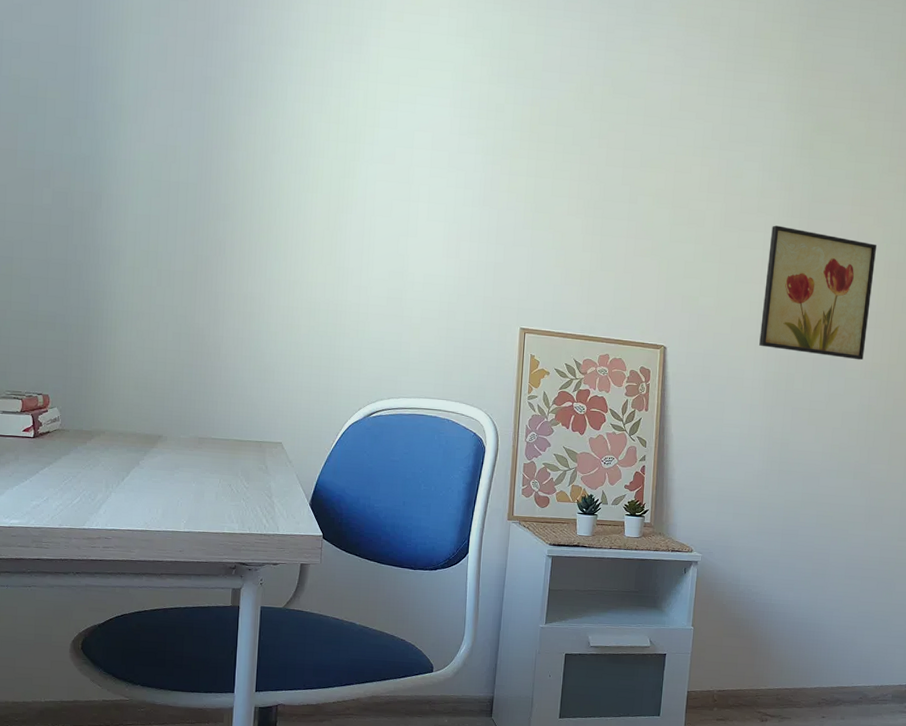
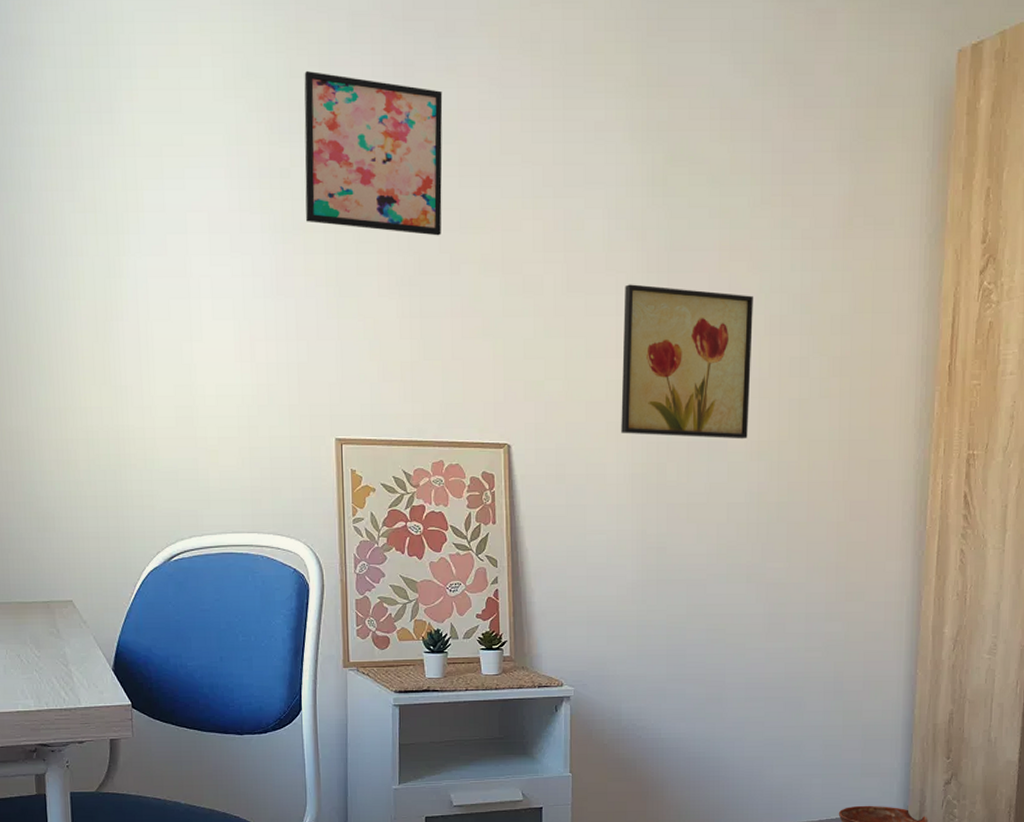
wall art: none [513,28,636,171] -> present [304,70,443,236]

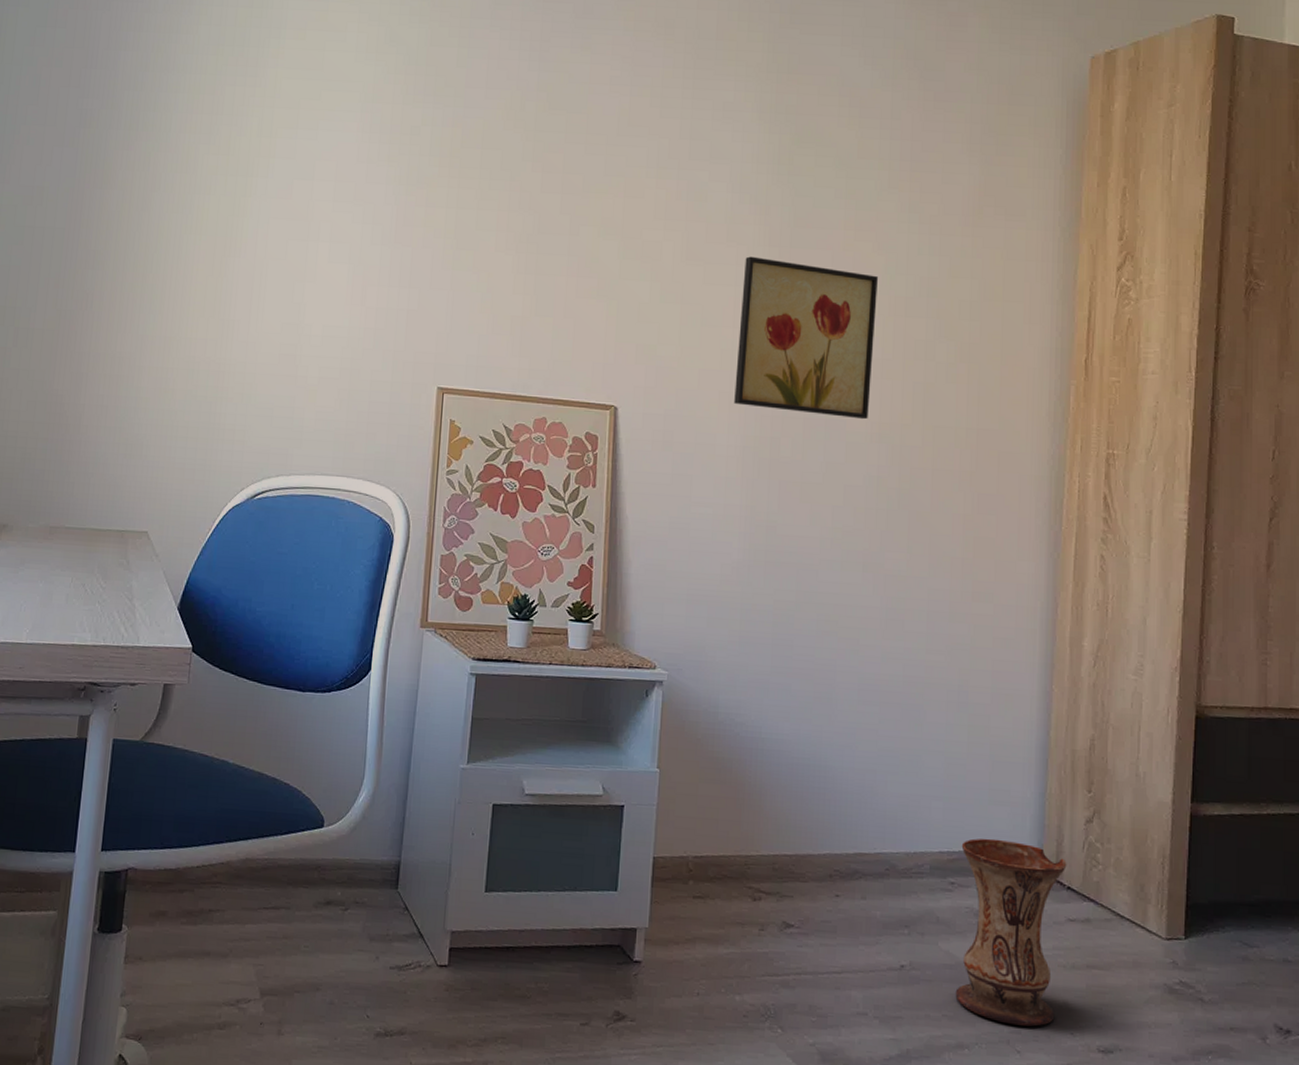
wall art: present [304,70,443,236] -> none [430,40,576,198]

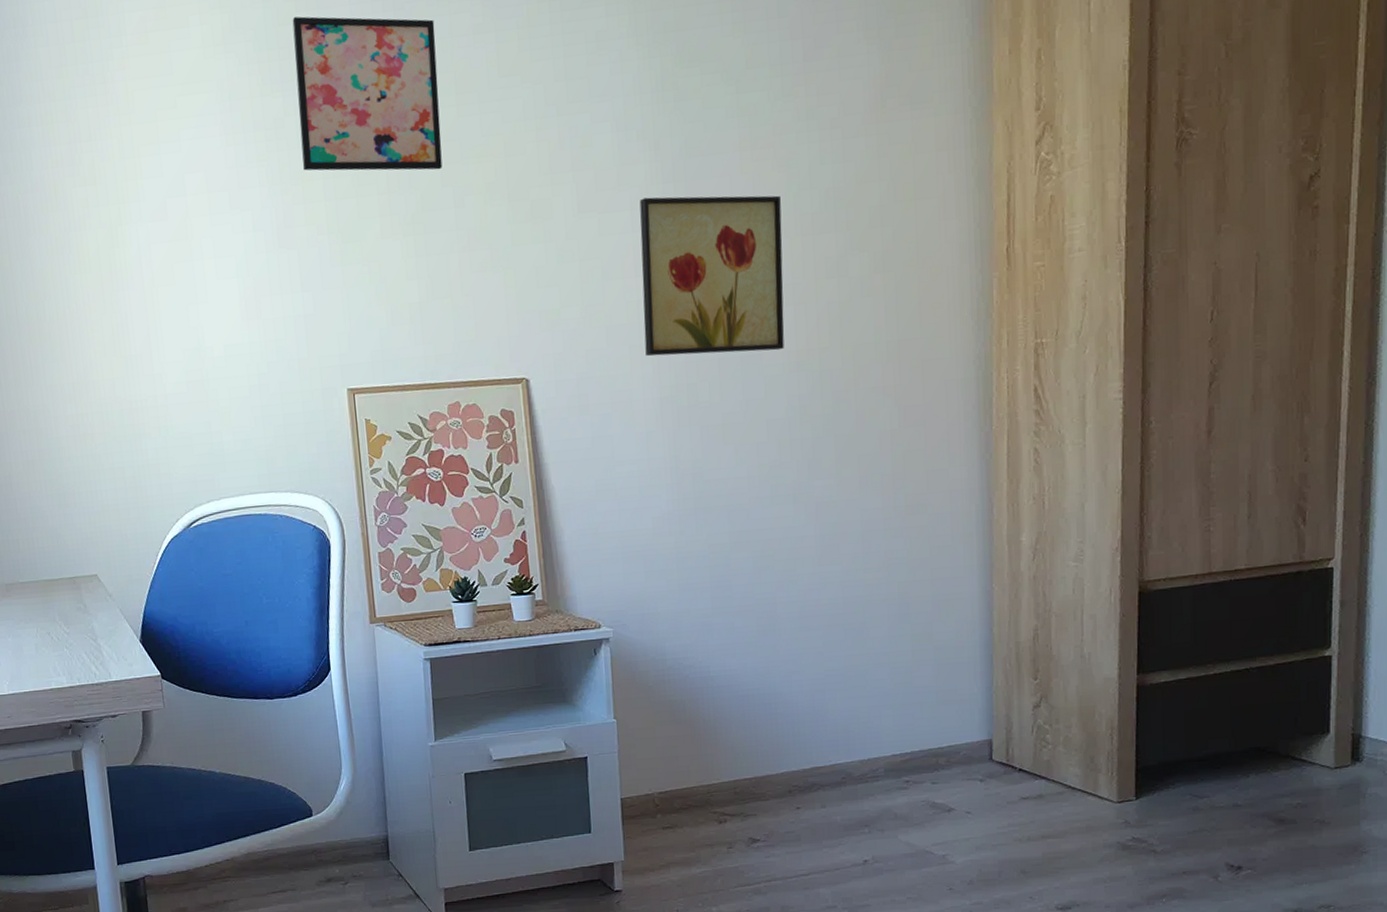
wall art: none [430,40,576,198] -> present [292,16,443,171]
vase: present [955,838,1067,1027] -> none [913,735,1017,898]

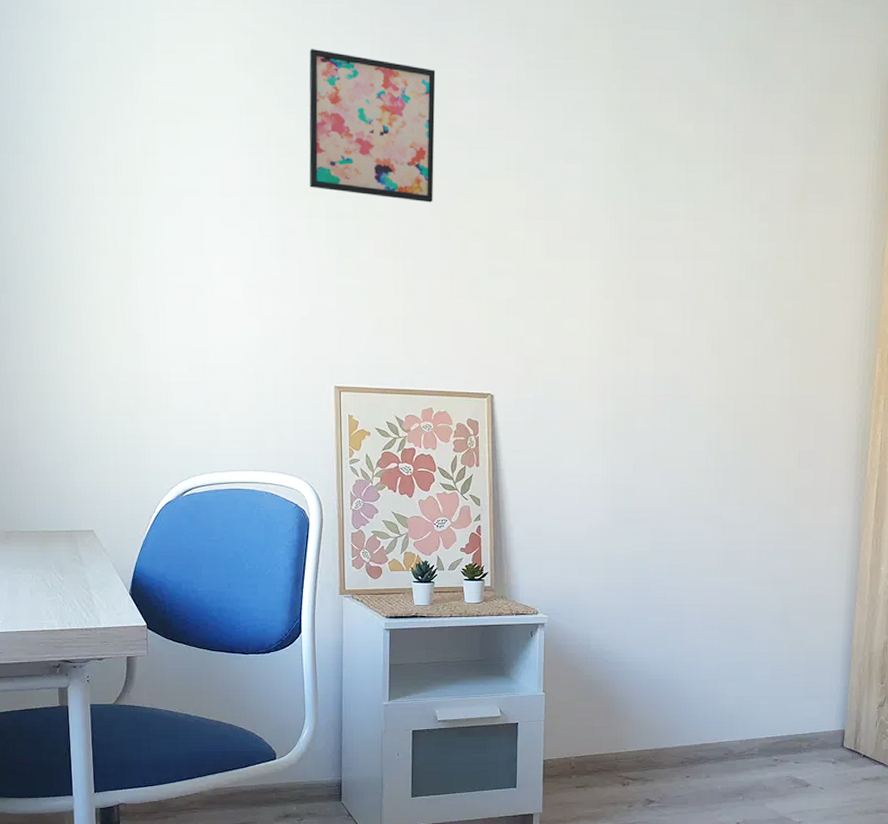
wall art: present [639,195,785,357] -> none [594,250,715,393]

